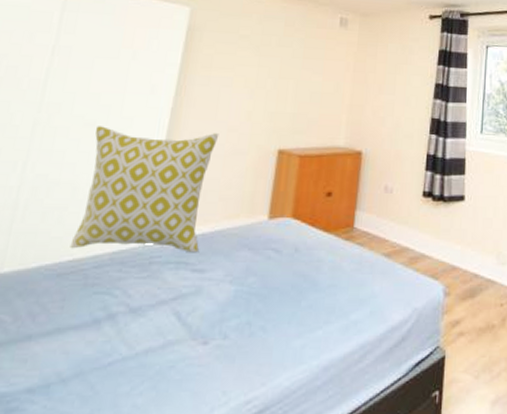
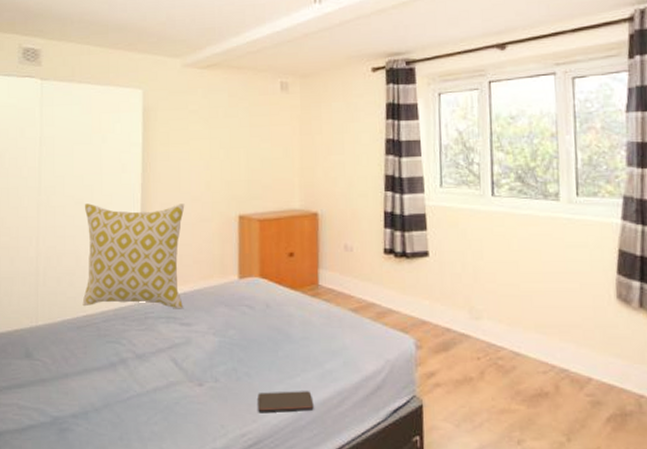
phone: none [269,346,333,374] -> present [258,391,314,413]

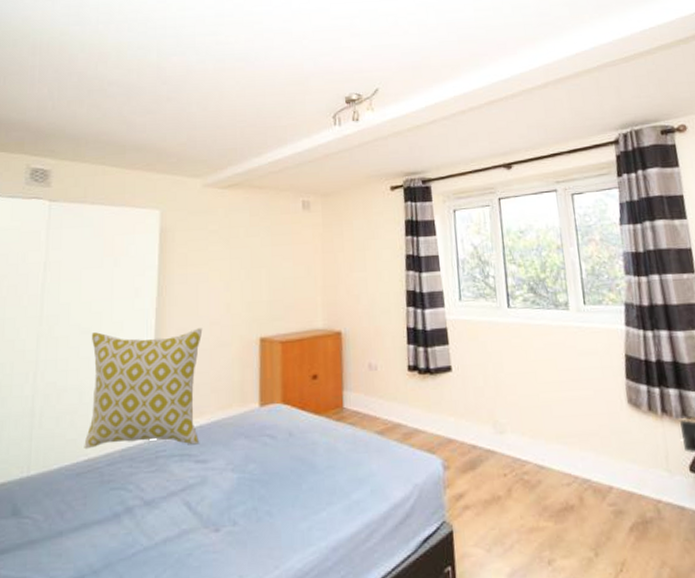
phone: present [258,391,314,413] -> none [280,526,341,557]

